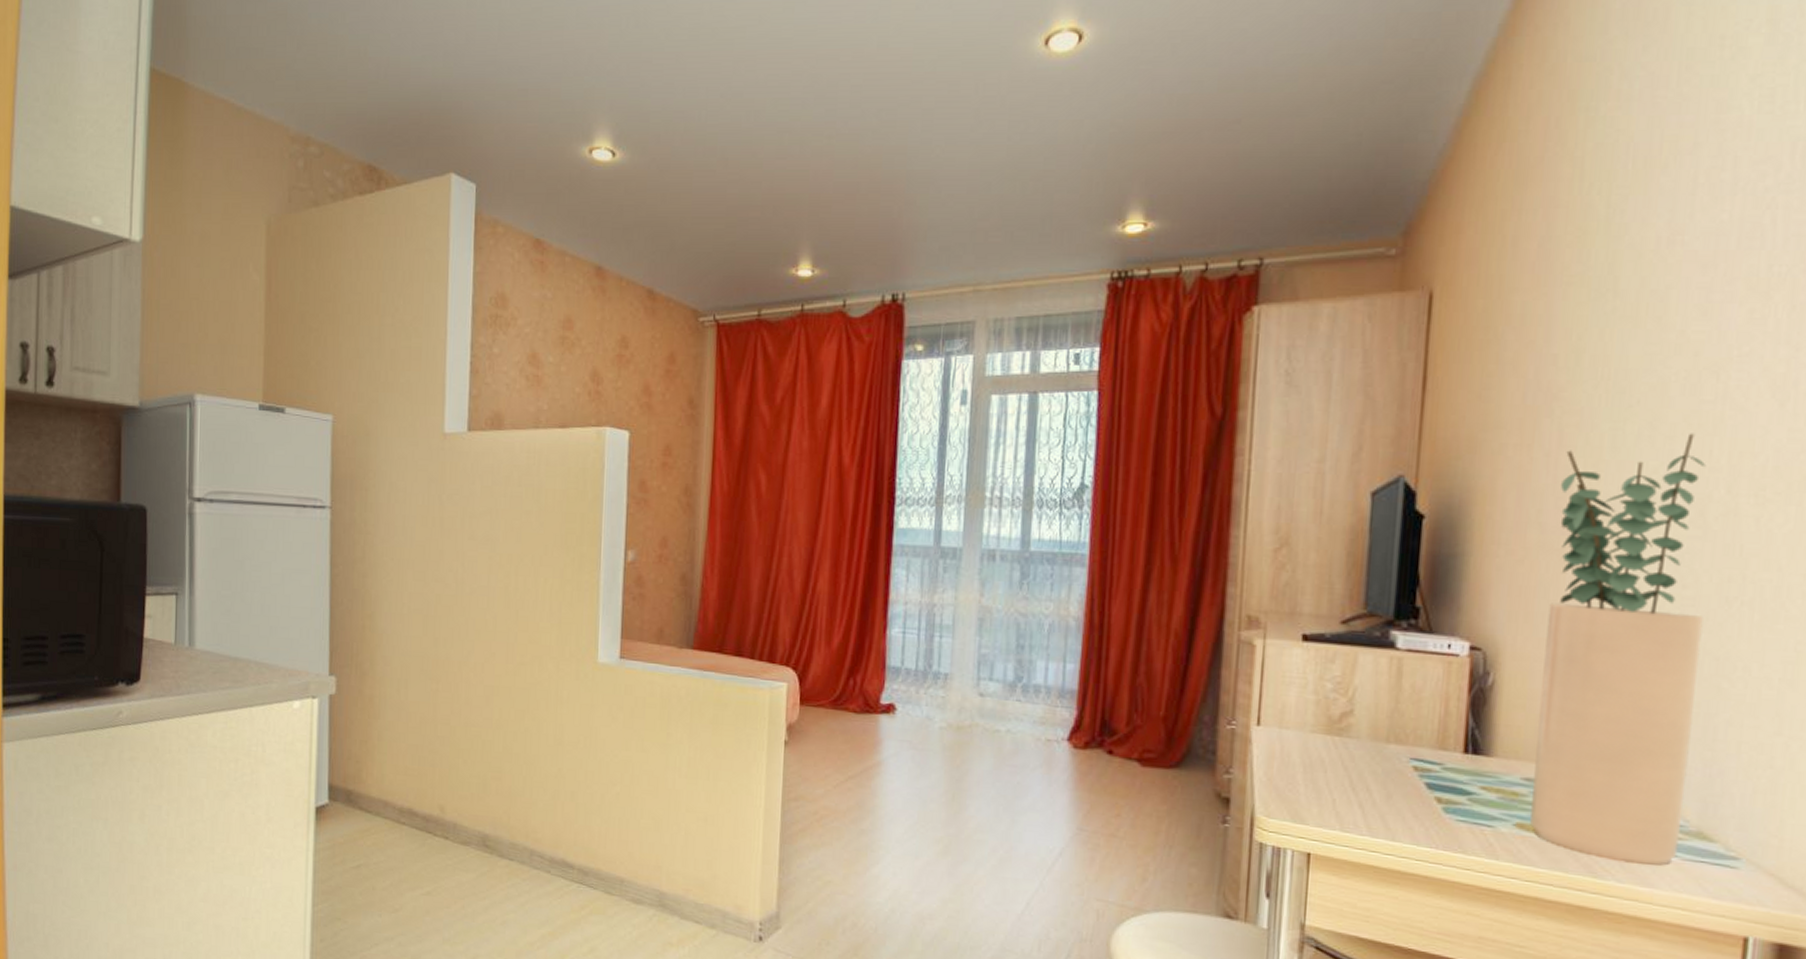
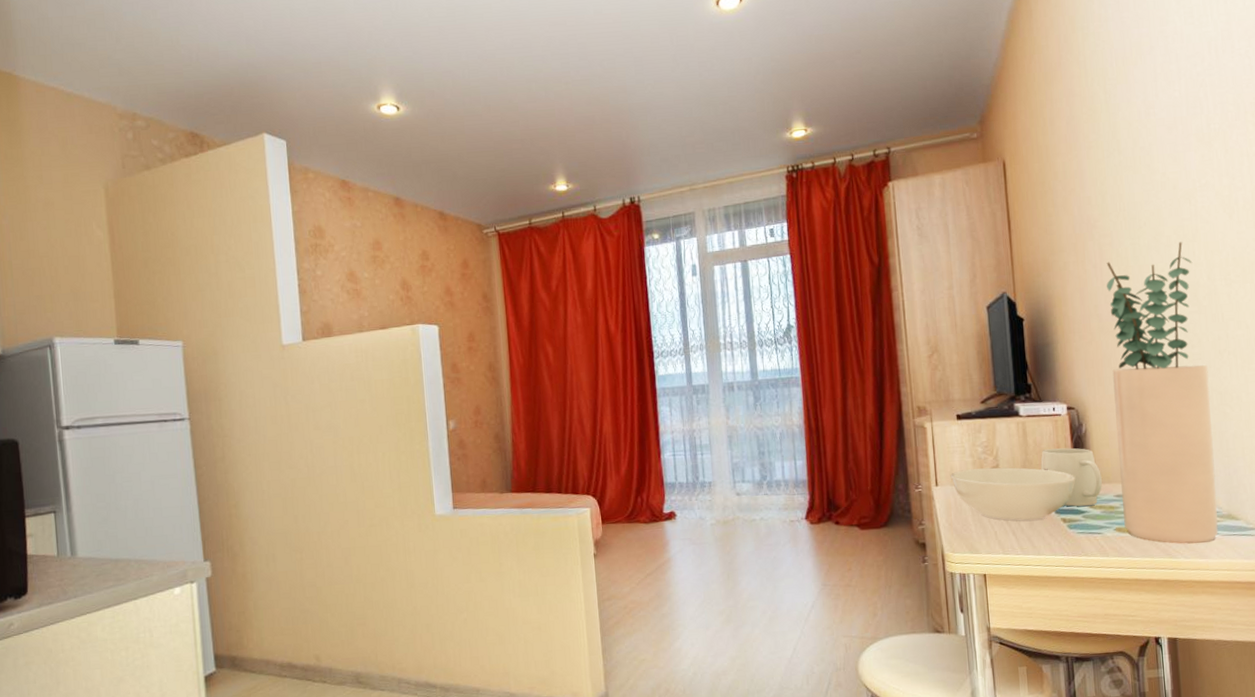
bowl: none [1279,709,1467,794] -> present [950,467,1076,522]
mug: none [1416,698,1507,786] -> present [1040,447,1102,507]

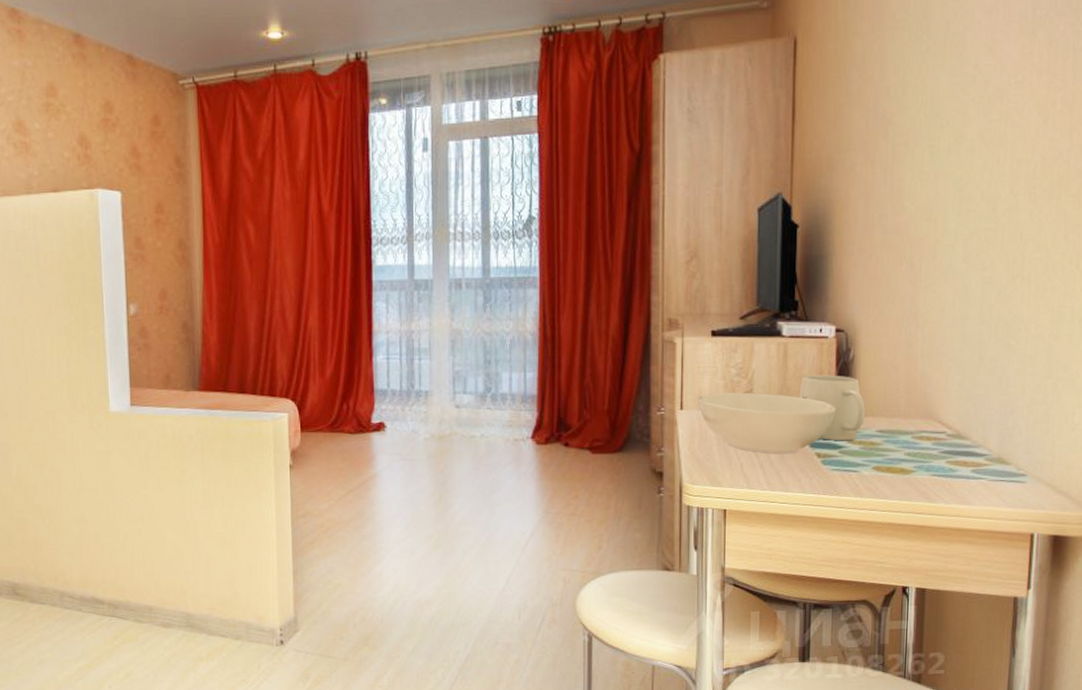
vase: present [1106,241,1219,544] -> none [884,146,997,488]

